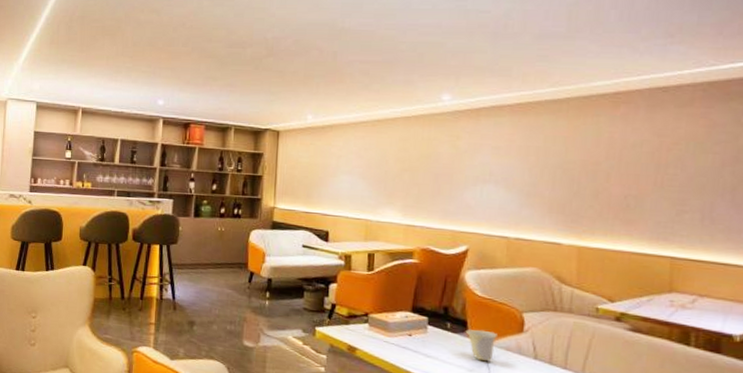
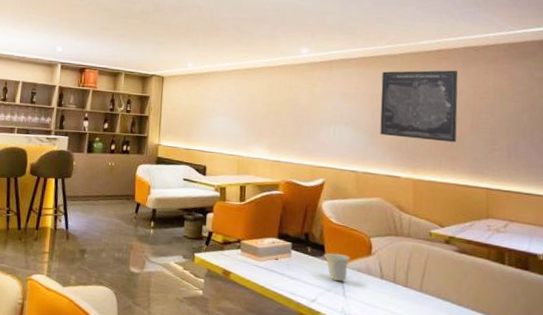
wall art: none [537,116,641,204] -> present [380,70,458,143]

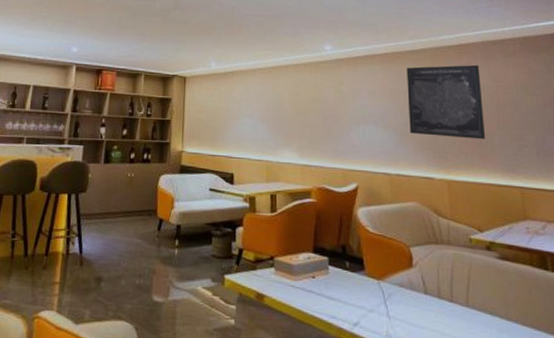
cup: present [323,252,350,282] -> none [362,266,391,300]

